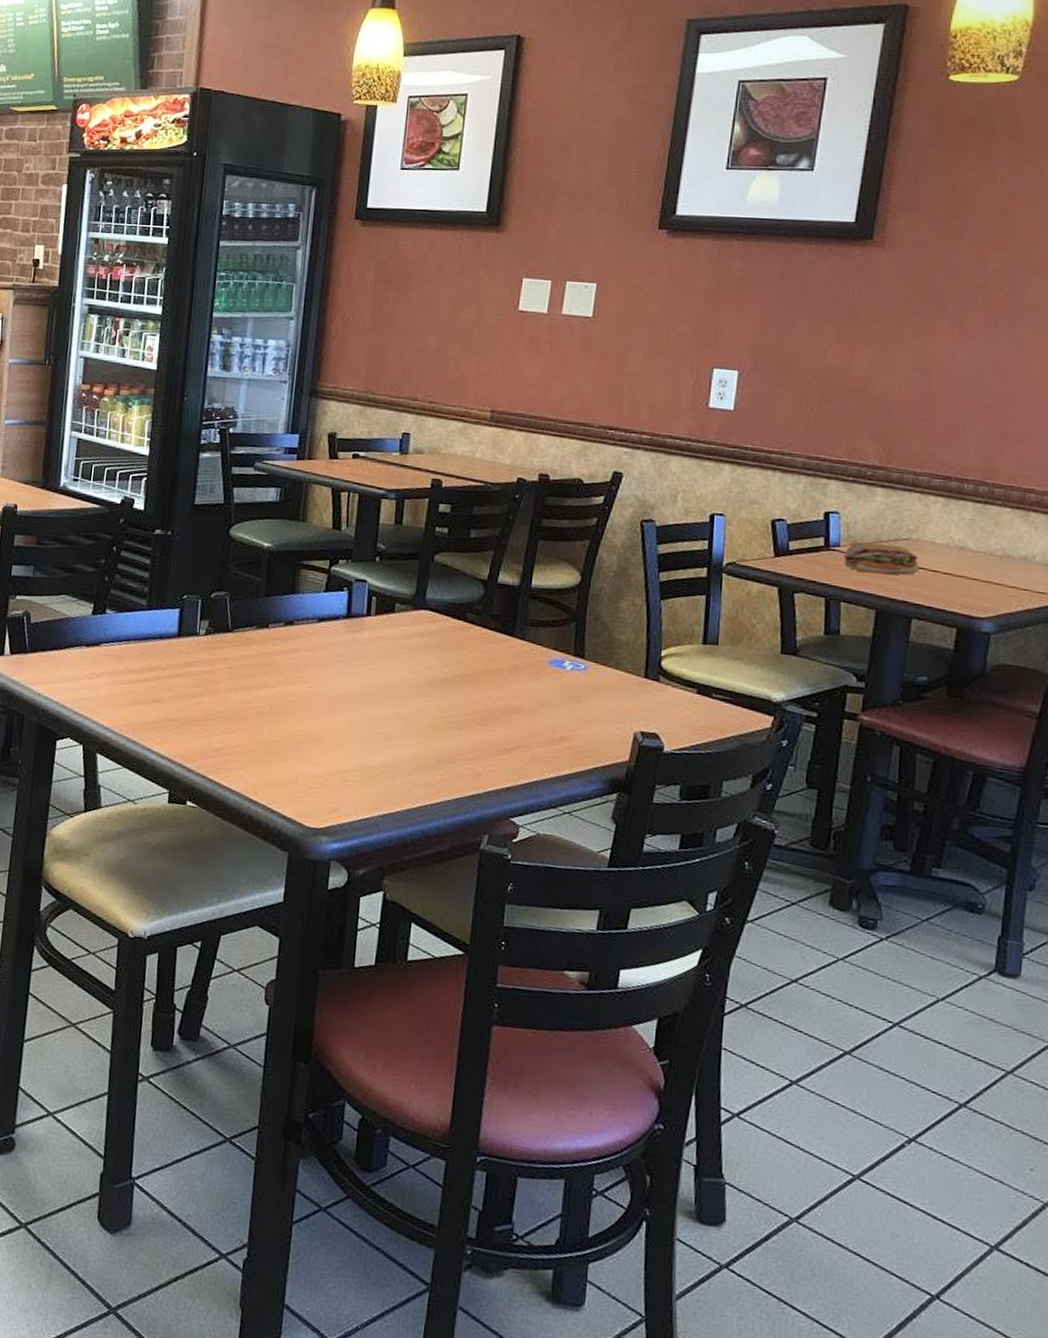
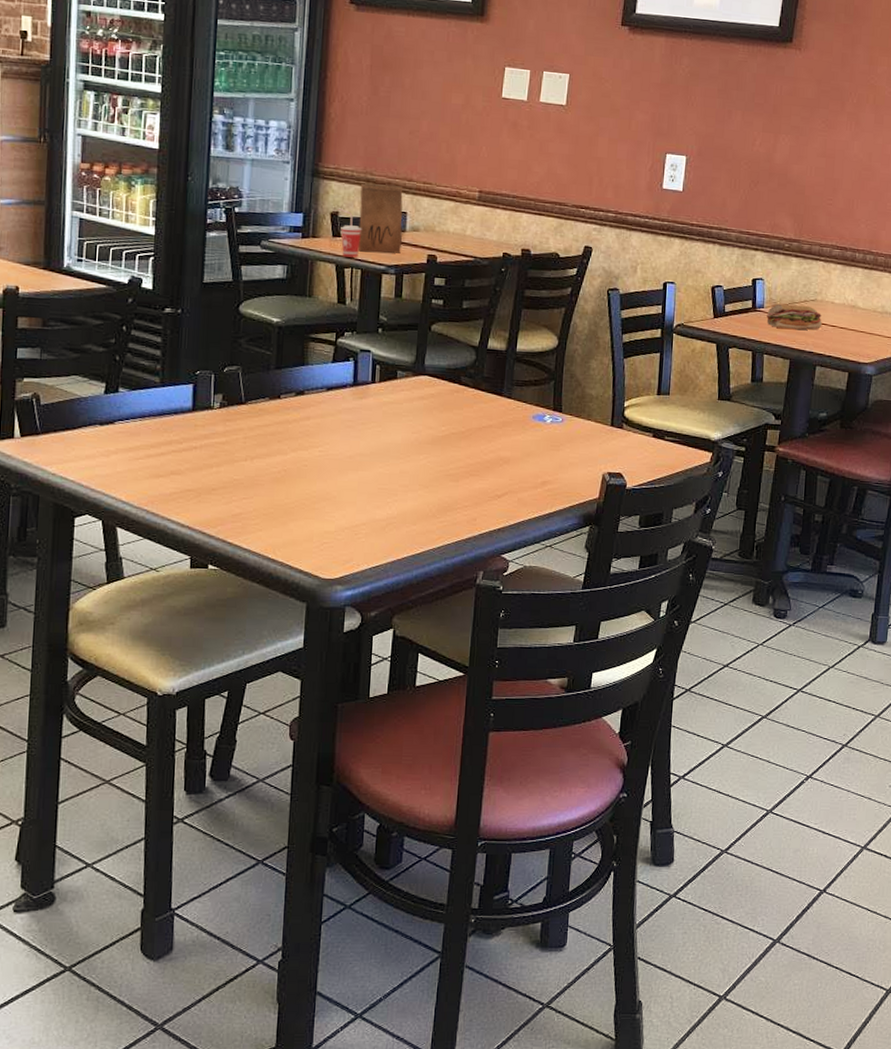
beverage cup: none [336,428,362,481] -> present [338,208,363,258]
paper bag: none [356,403,407,477] -> present [358,183,403,254]

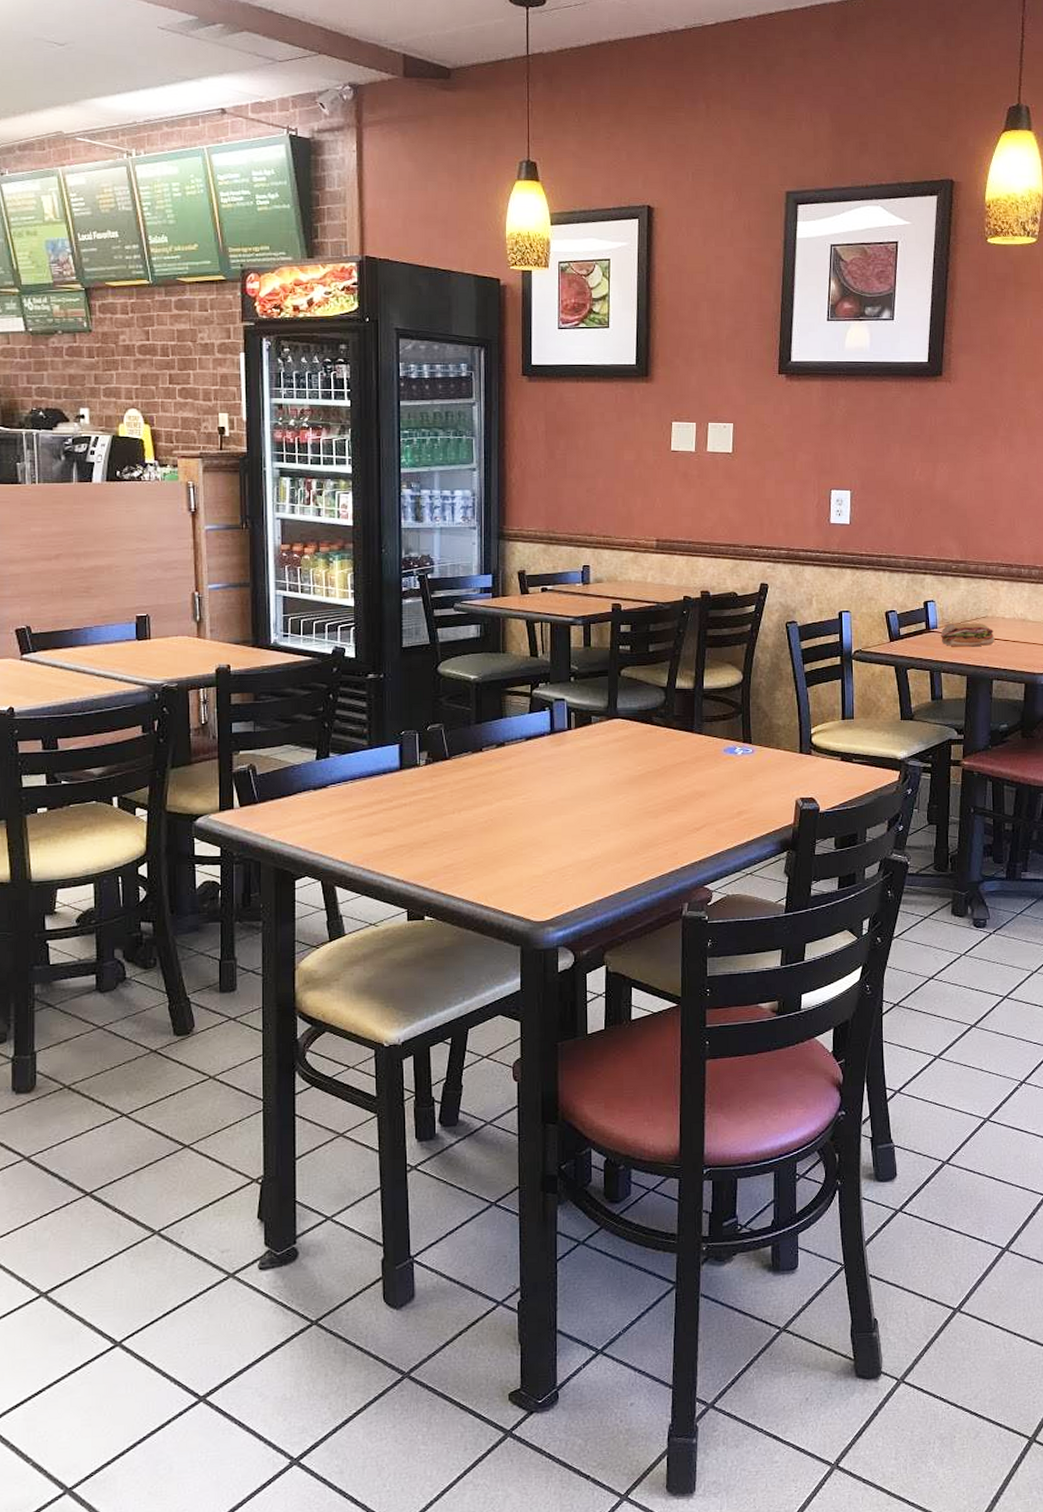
beverage cup: present [338,208,363,258] -> none [524,567,549,612]
paper bag: present [358,183,403,254] -> none [545,541,588,606]

